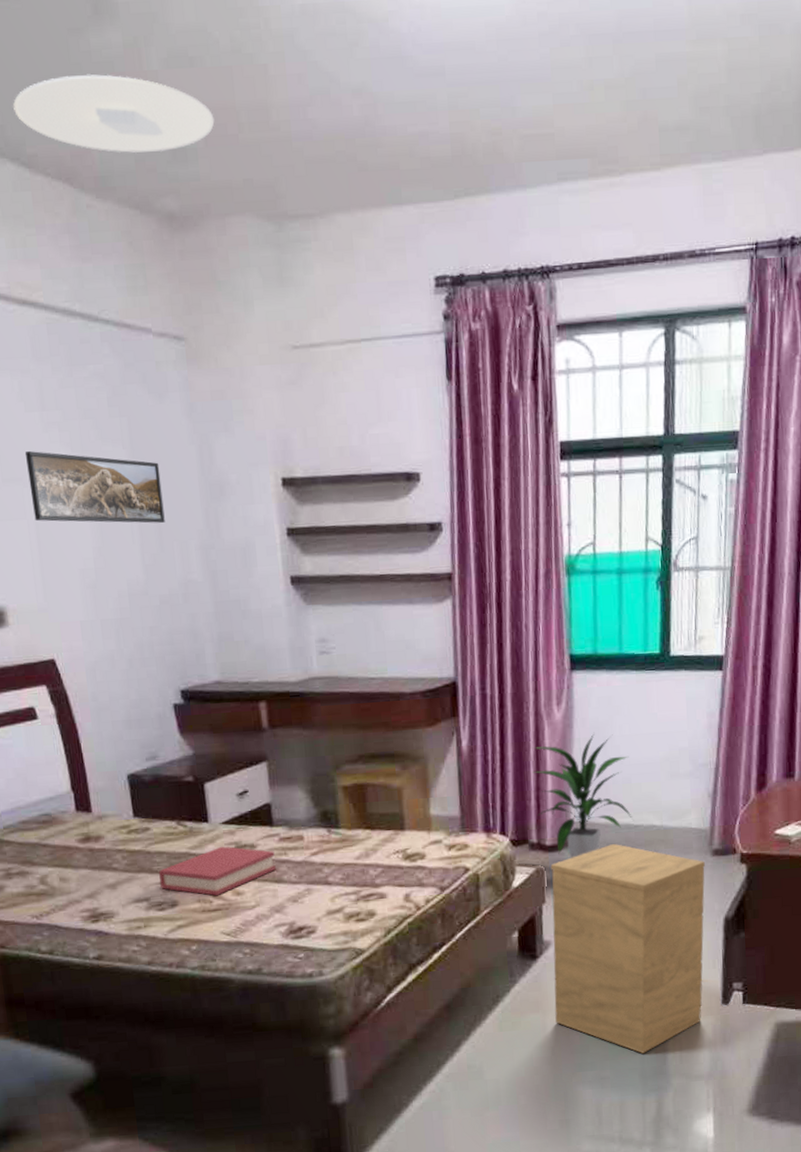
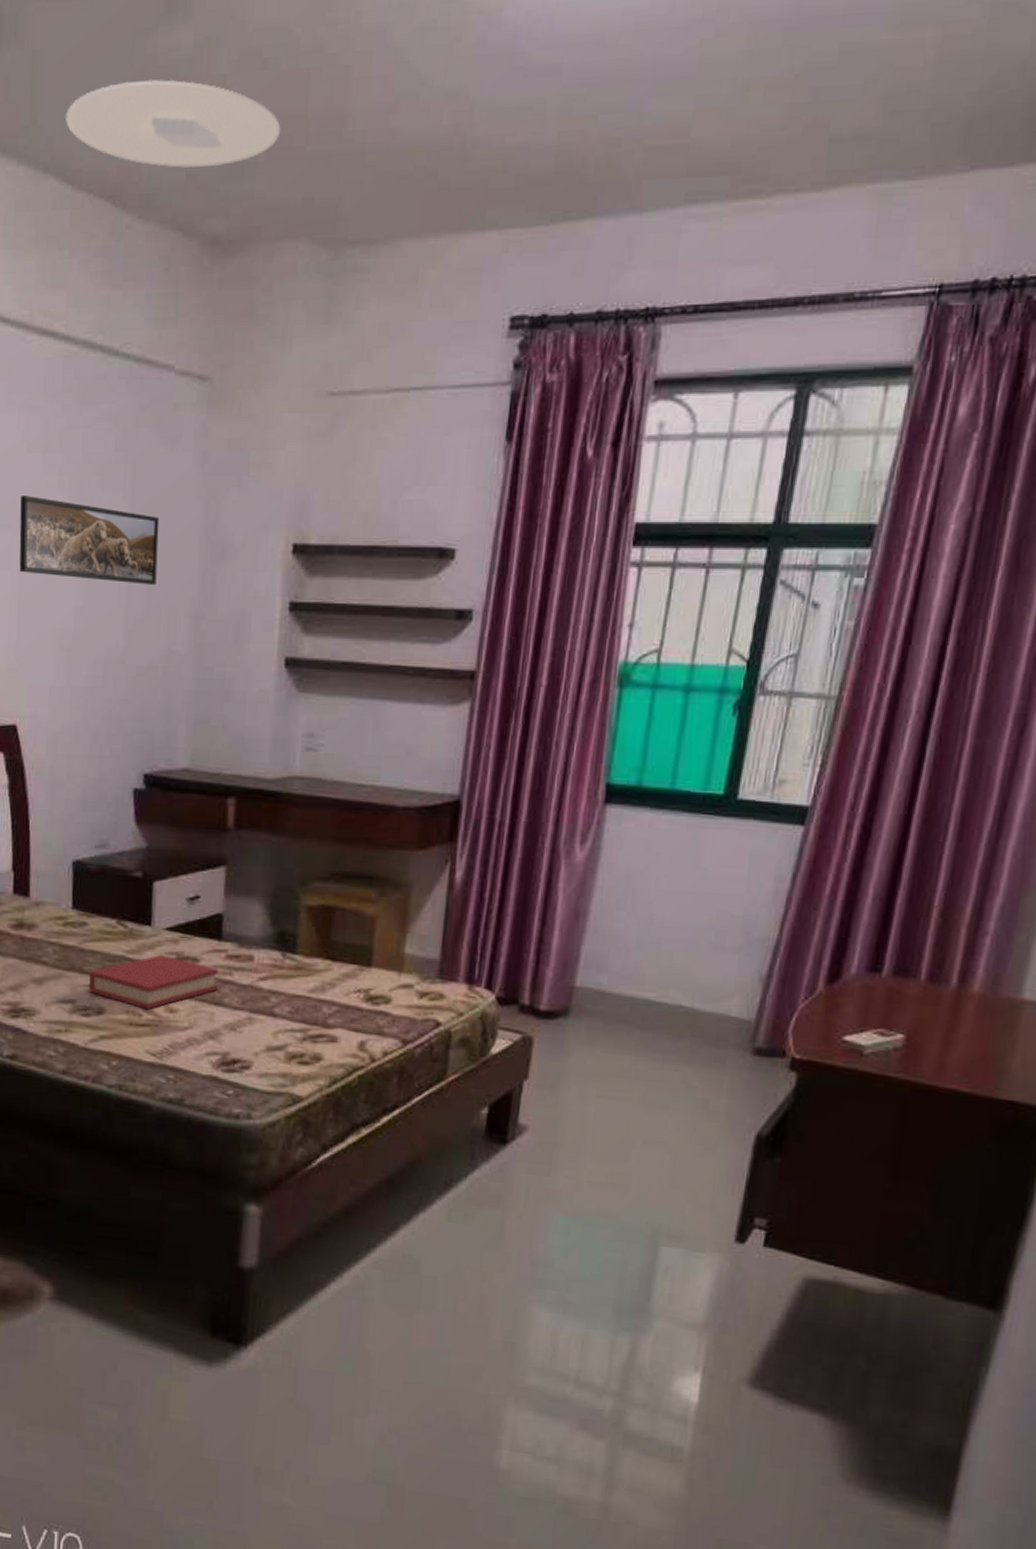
indoor plant: present [532,733,634,858] -> none [535,883,663,1031]
nightstand: present [550,843,706,1053] -> none [518,1020,743,1283]

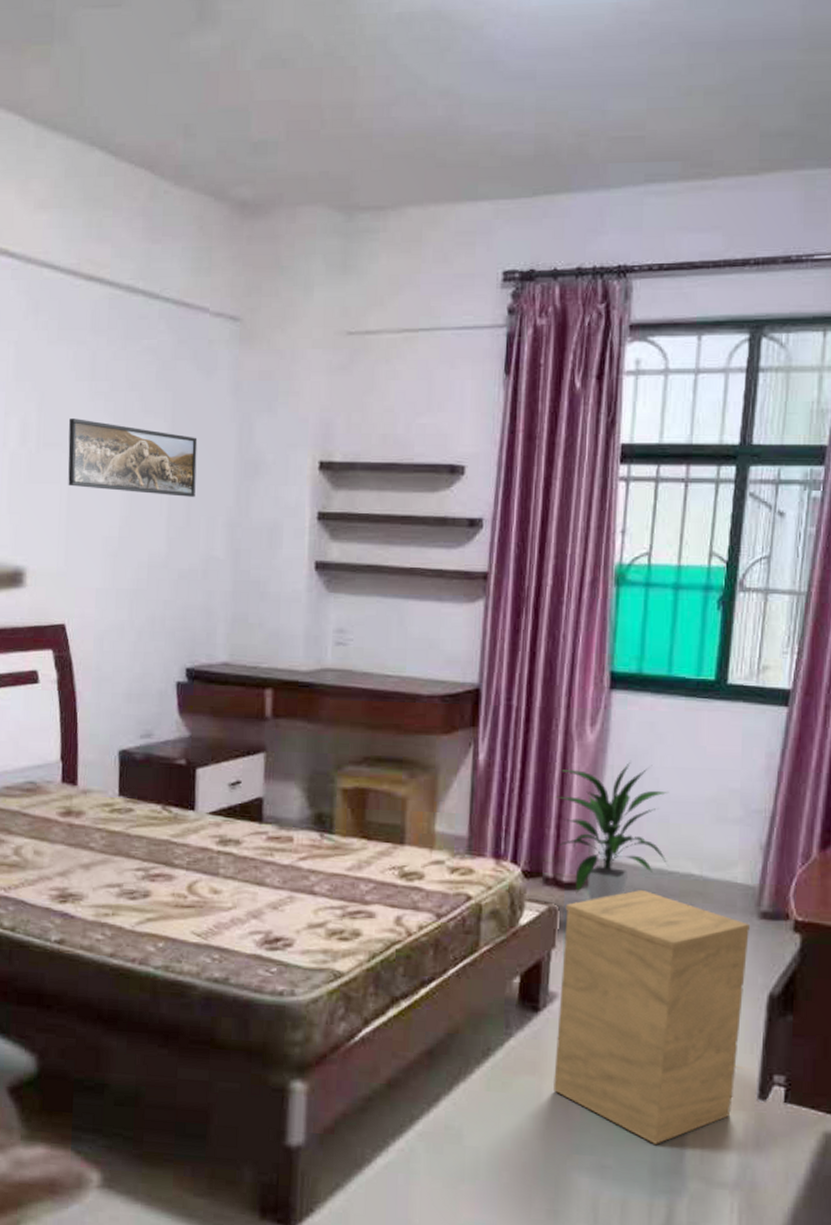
ceiling light: present [66,79,281,168] -> none [110,73,299,145]
hardback book: present [89,954,219,1010] -> none [135,838,260,892]
nightstand: none [518,1020,743,1283] -> present [554,889,751,1144]
indoor plant: none [535,883,663,1031] -> present [555,761,669,900]

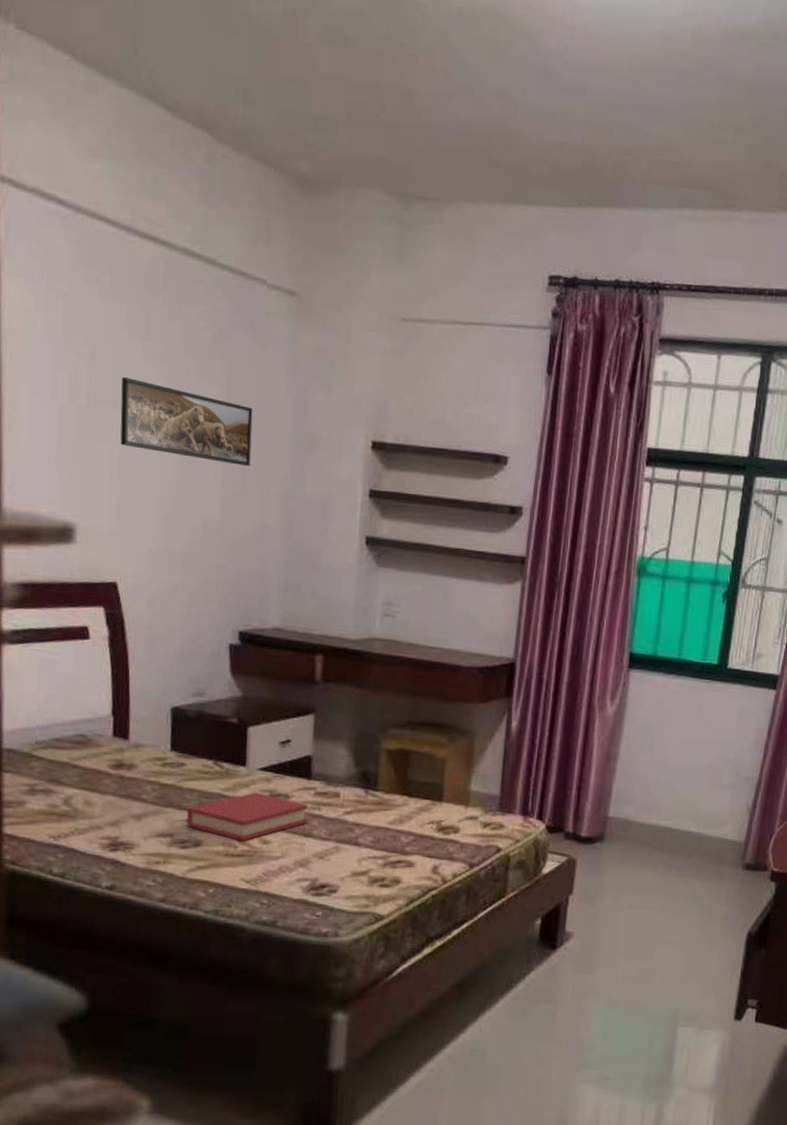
hardback book: none [135,838,260,892] -> present [187,792,308,842]
nightstand: present [554,889,751,1144] -> none [566,843,736,1059]
indoor plant: present [555,761,669,900] -> none [577,732,675,853]

